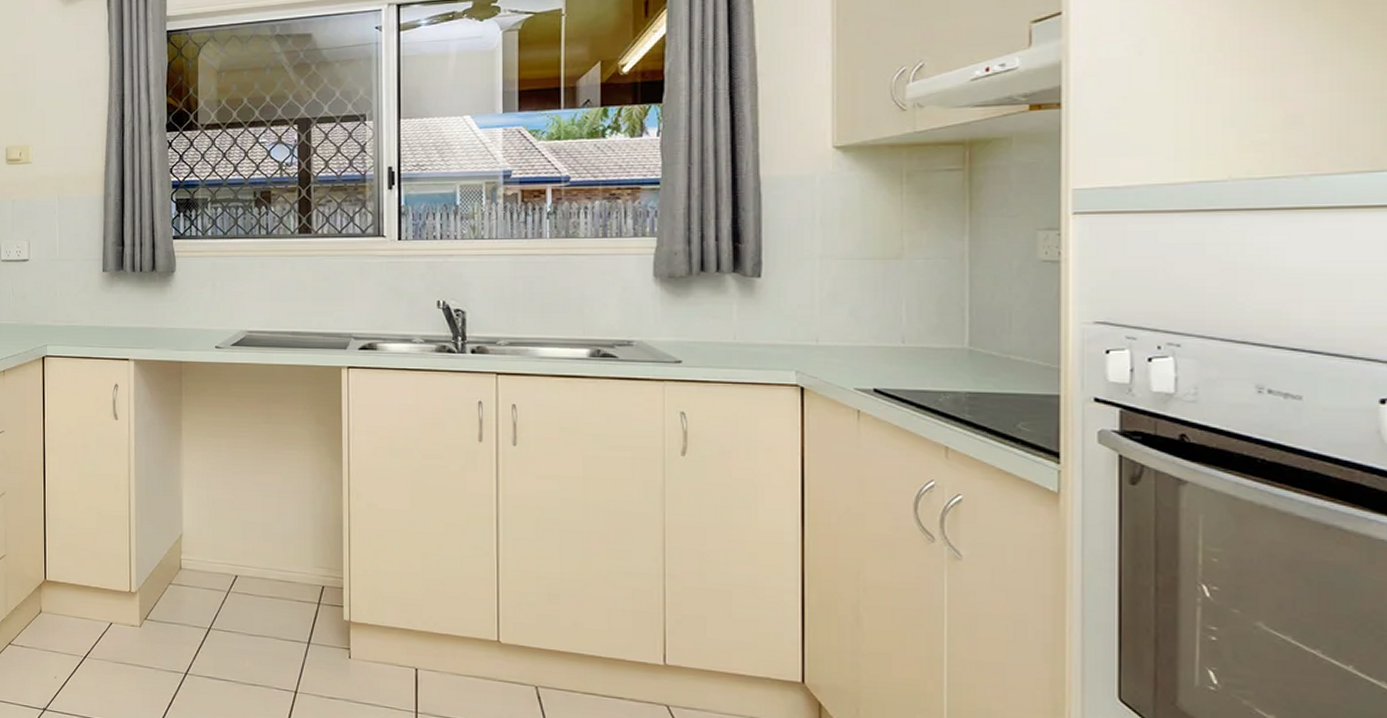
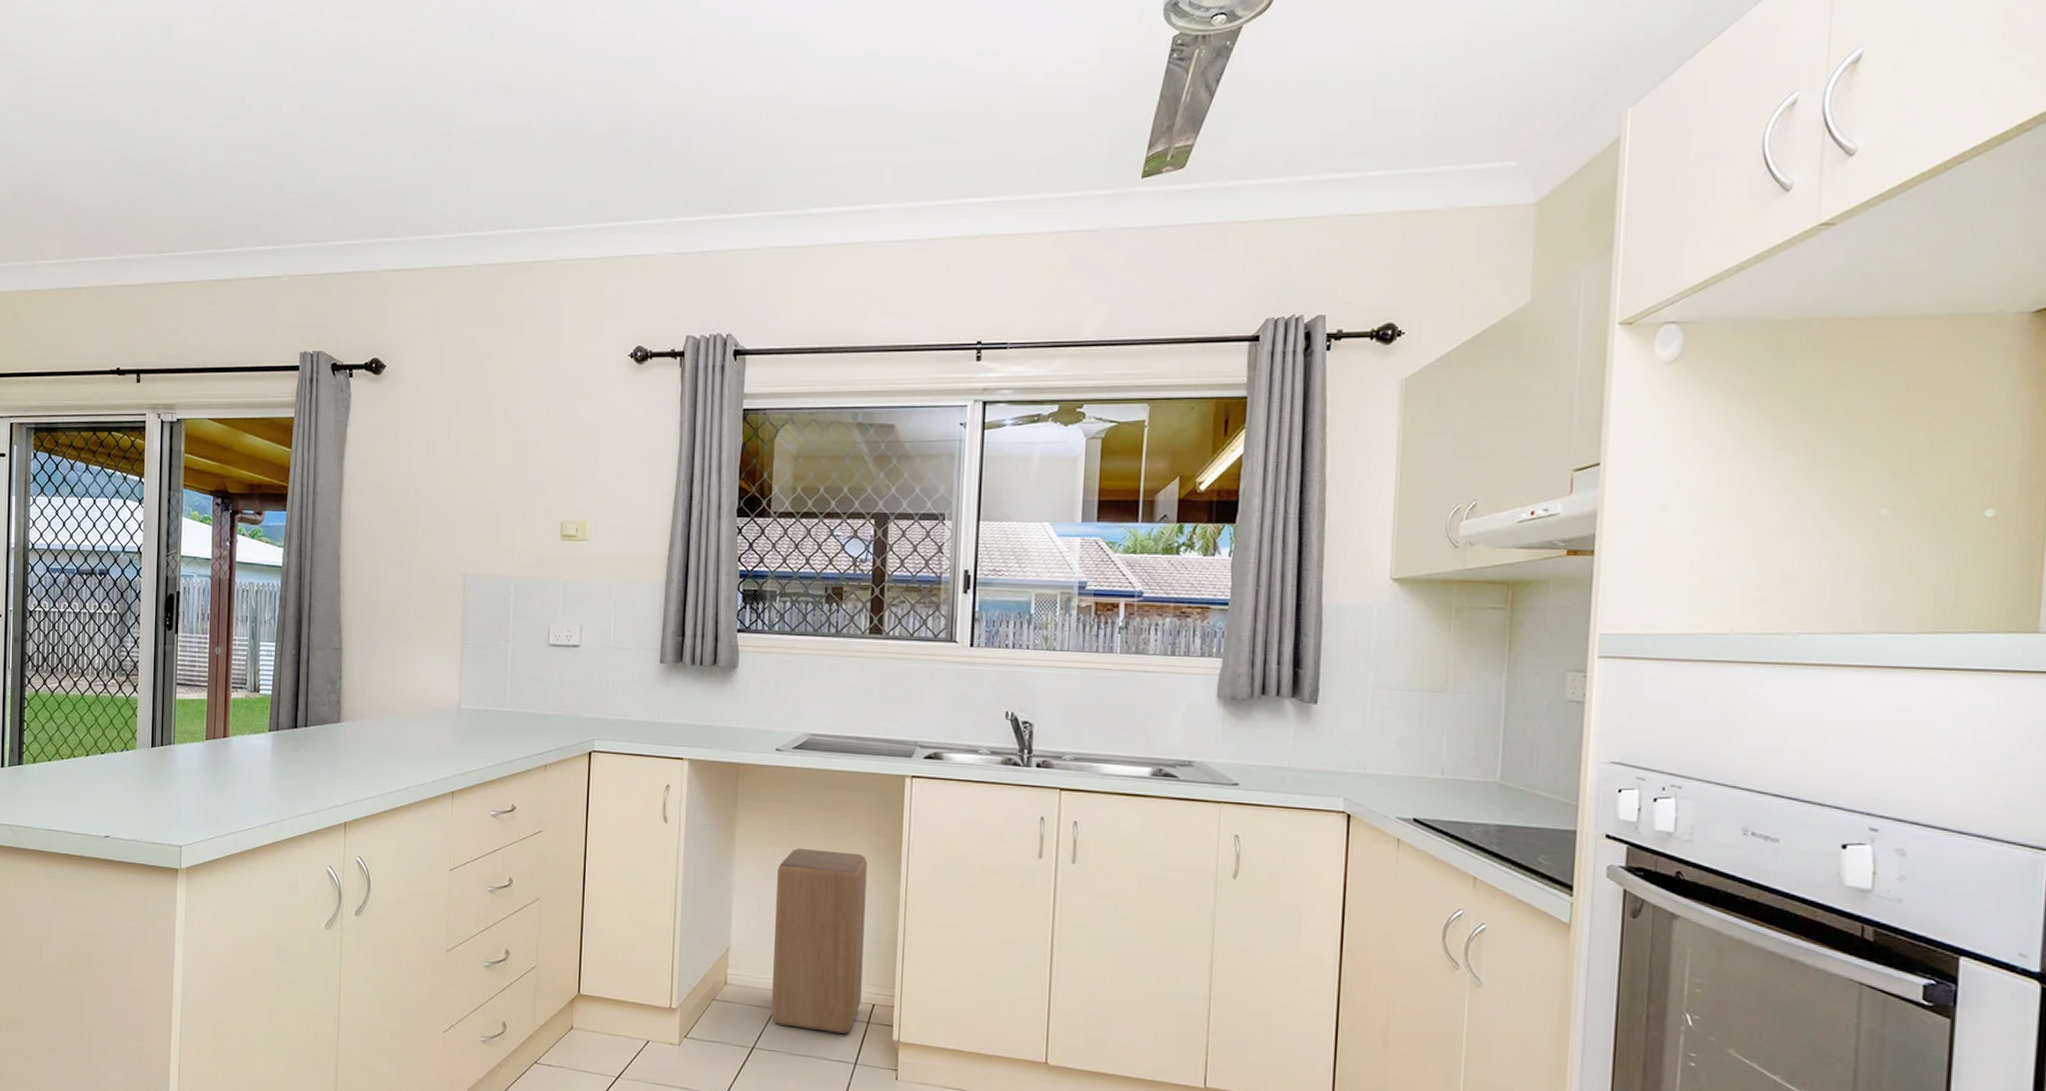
stool: none [223,439,311,614] -> present [771,847,868,1034]

